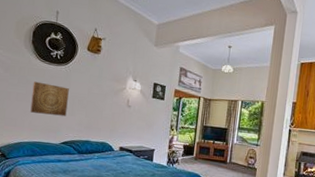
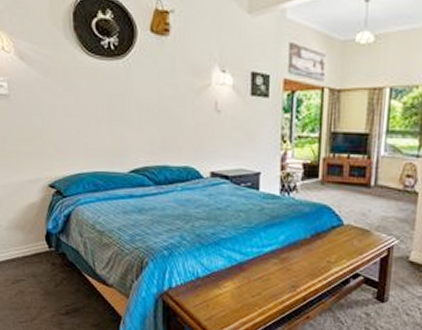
wall art: present [30,81,69,117] -> none [83,86,133,133]

